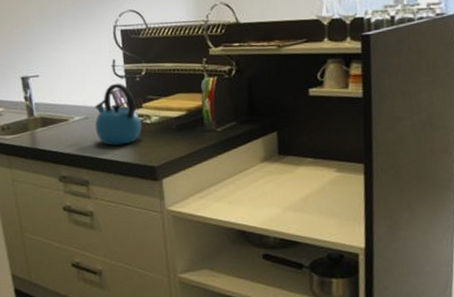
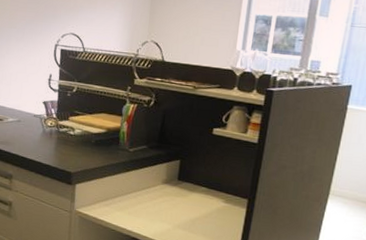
kettle: present [95,83,142,146] -> none [25,95,66,150]

